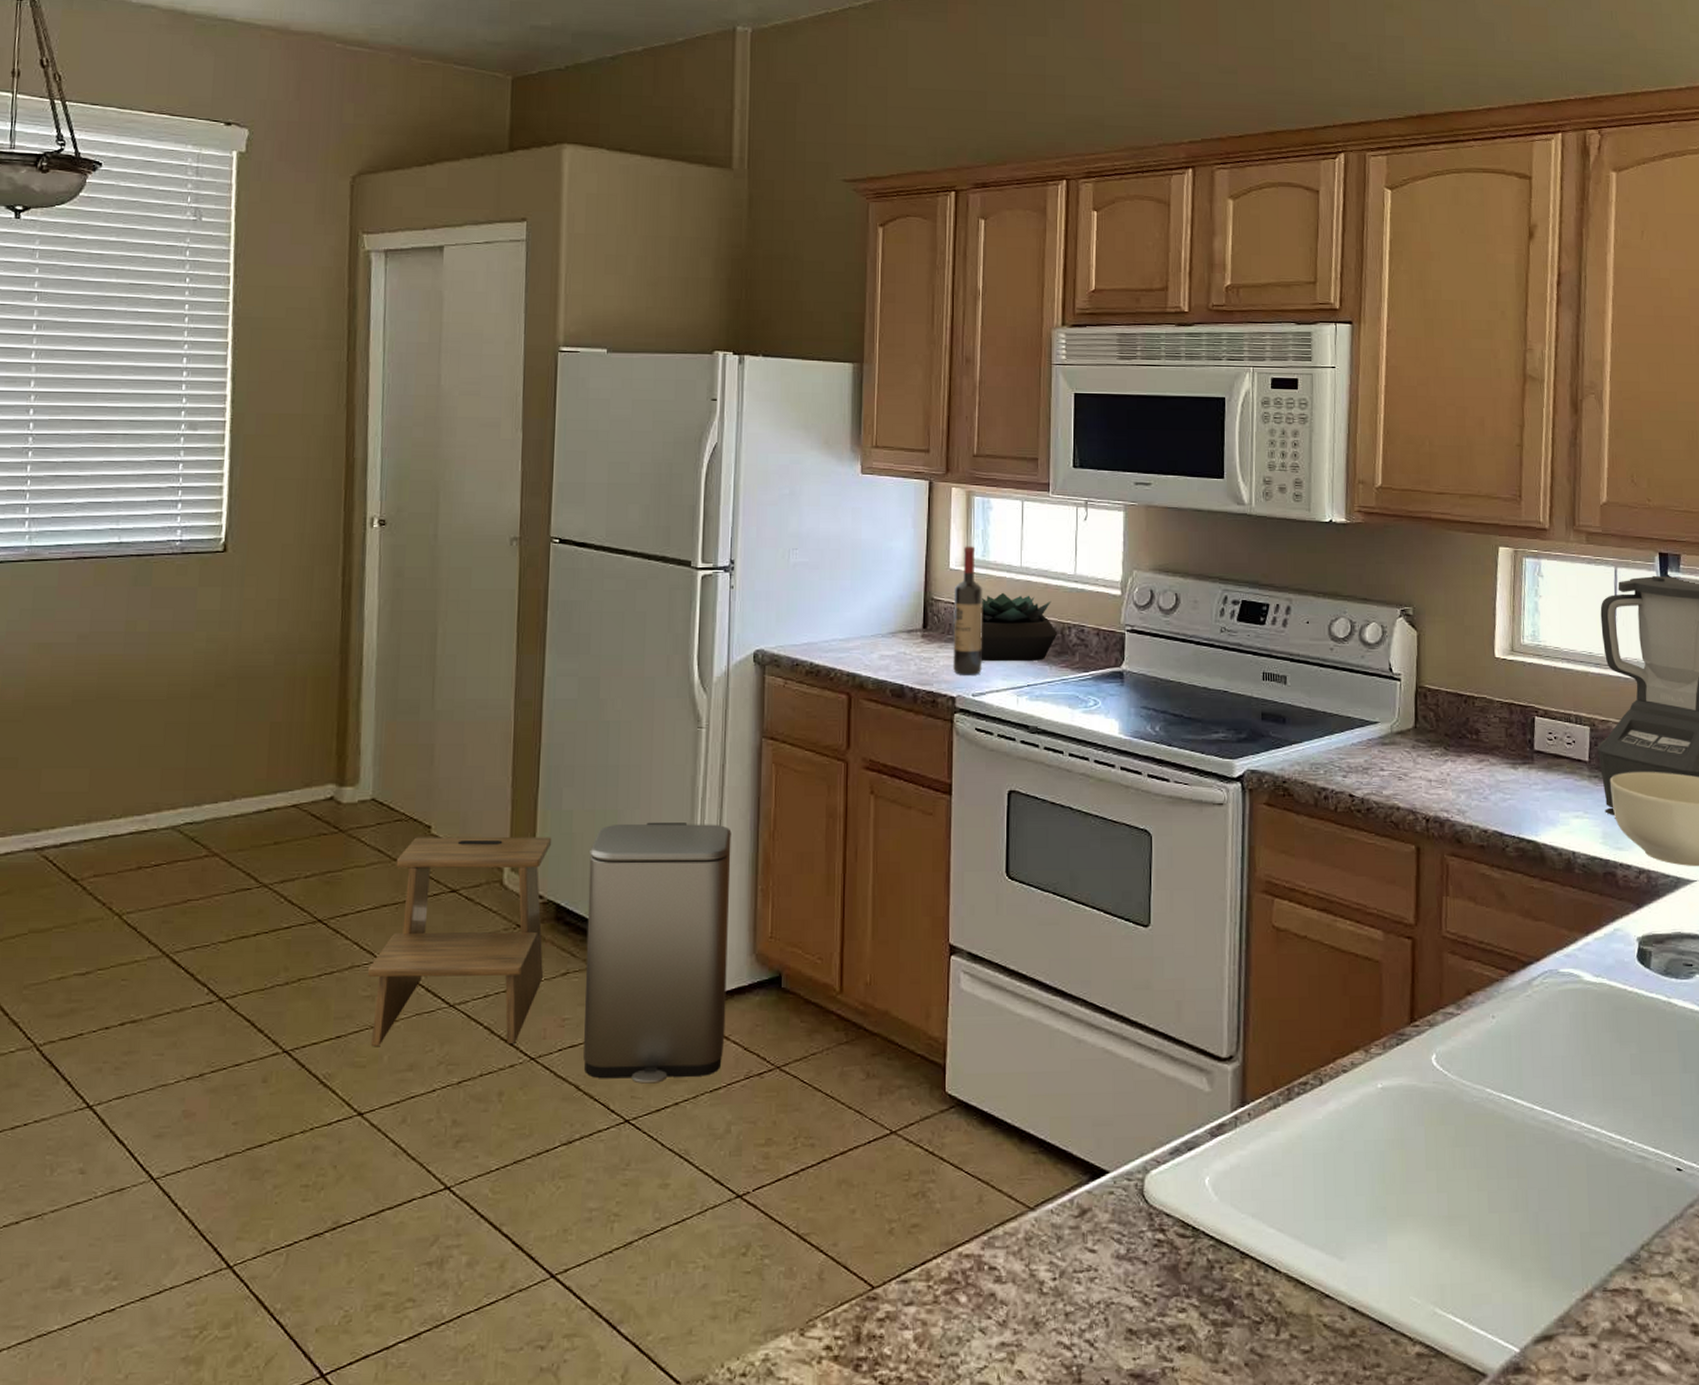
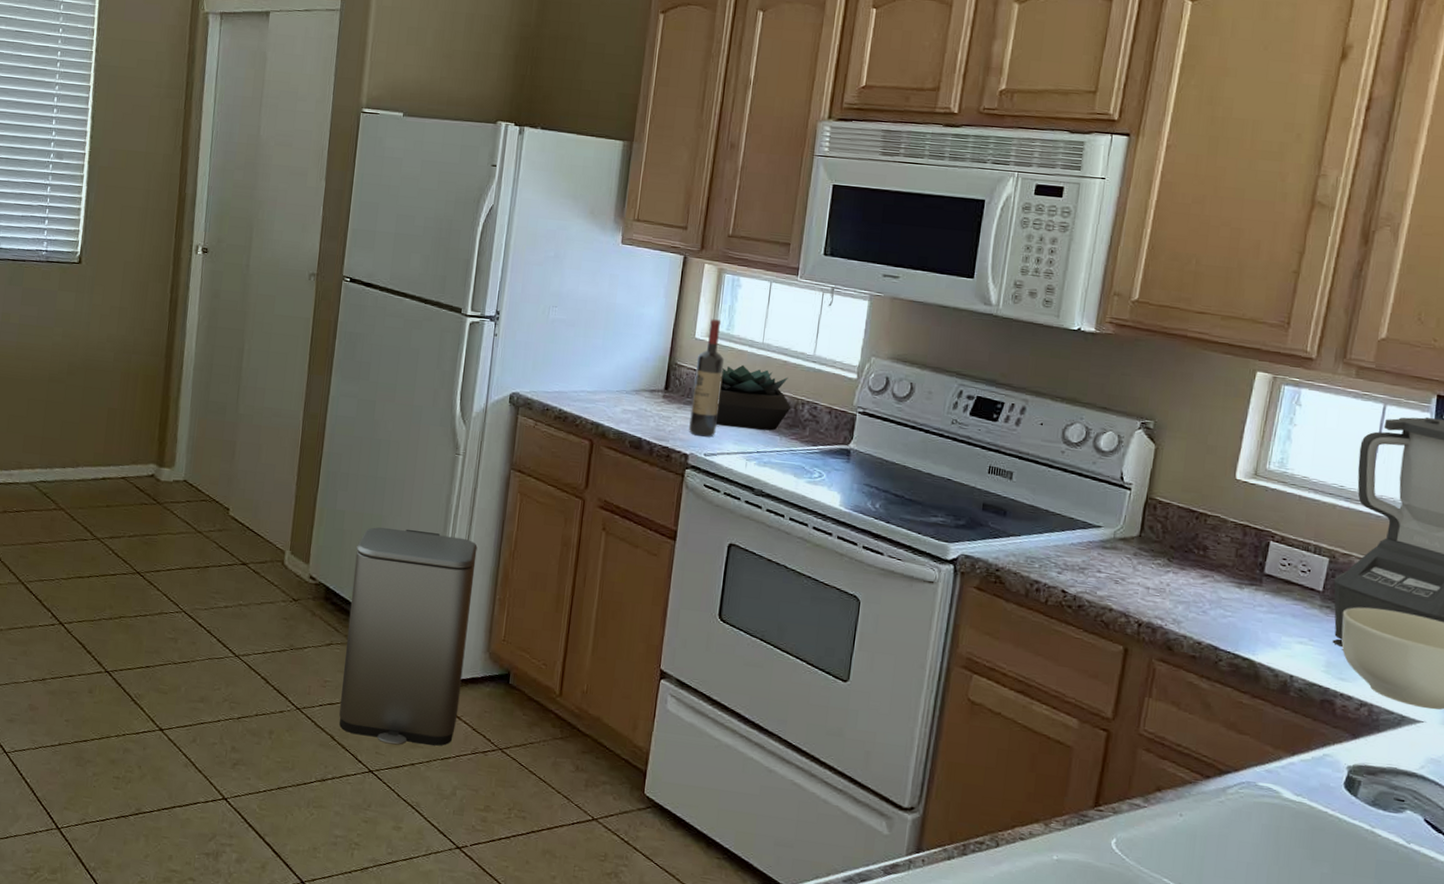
step stool: present [368,836,552,1047] -> none [172,516,327,695]

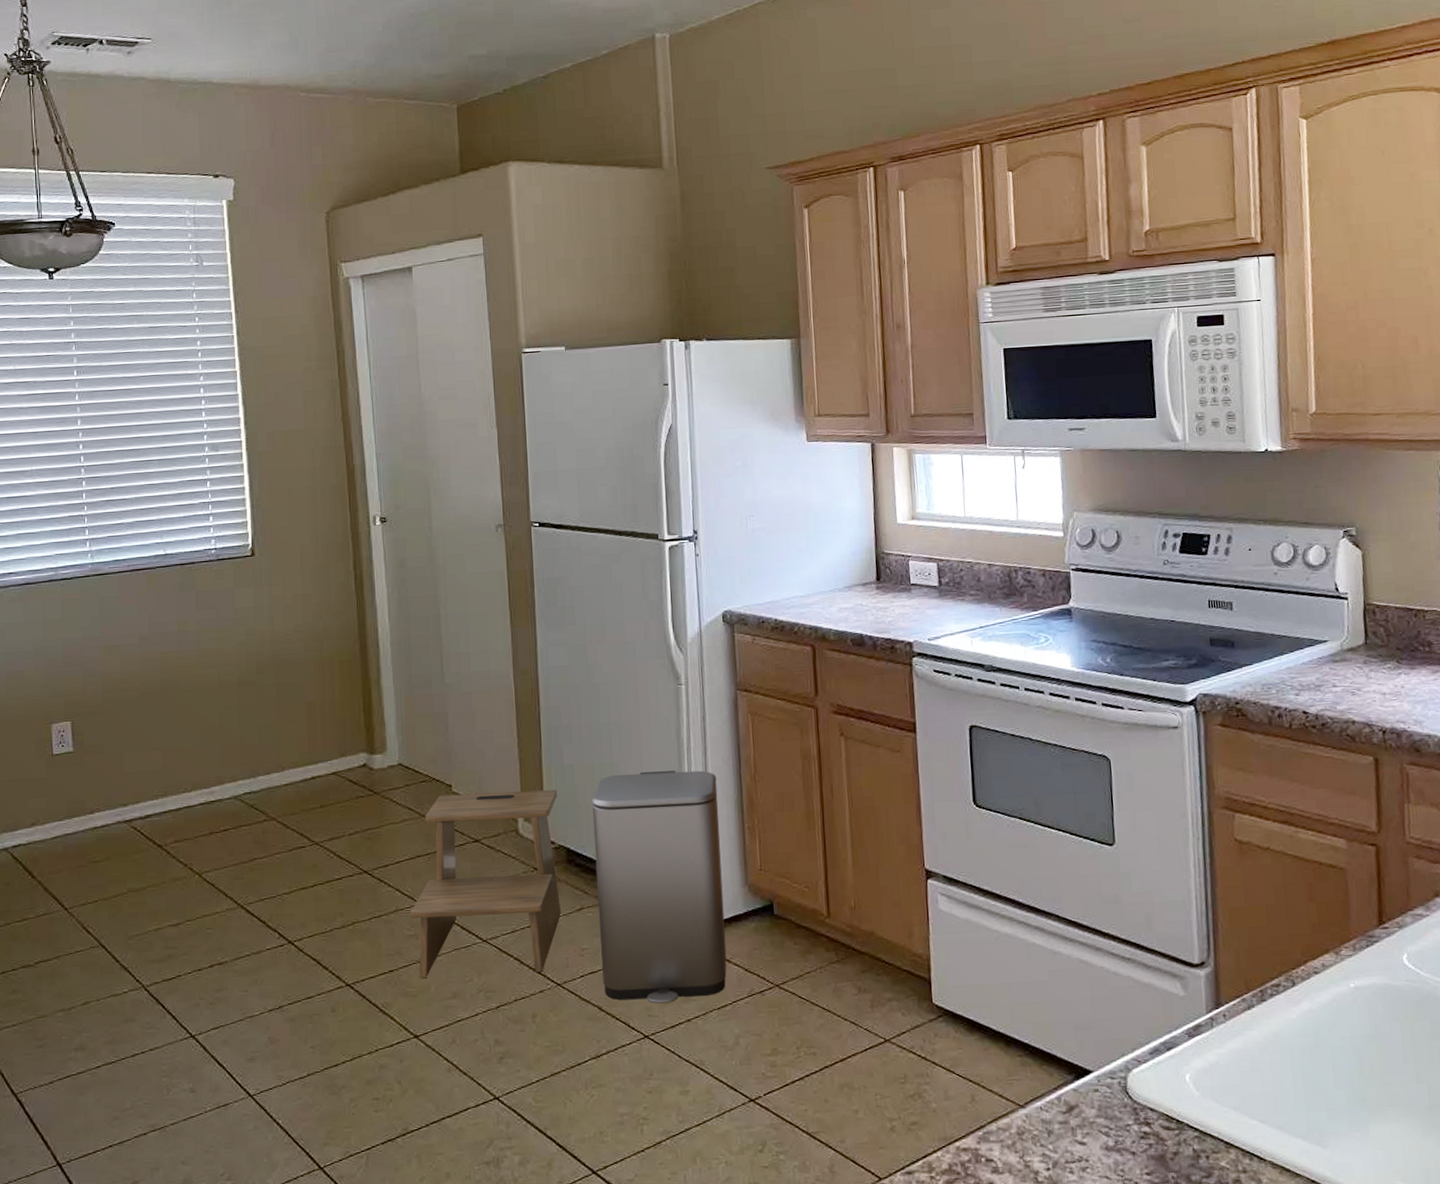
step stool: none [172,516,327,695] -> present [411,789,561,979]
wine bottle: present [689,319,725,437] -> none [903,501,935,622]
succulent plant: present [715,364,792,431] -> none [930,542,1005,607]

